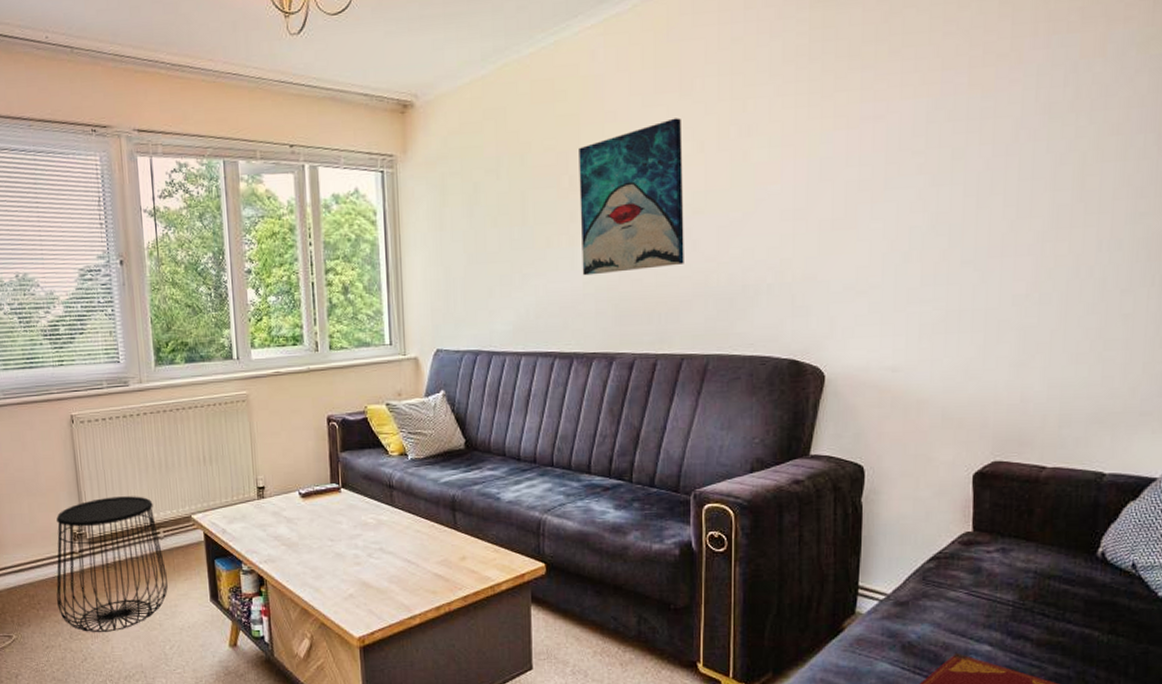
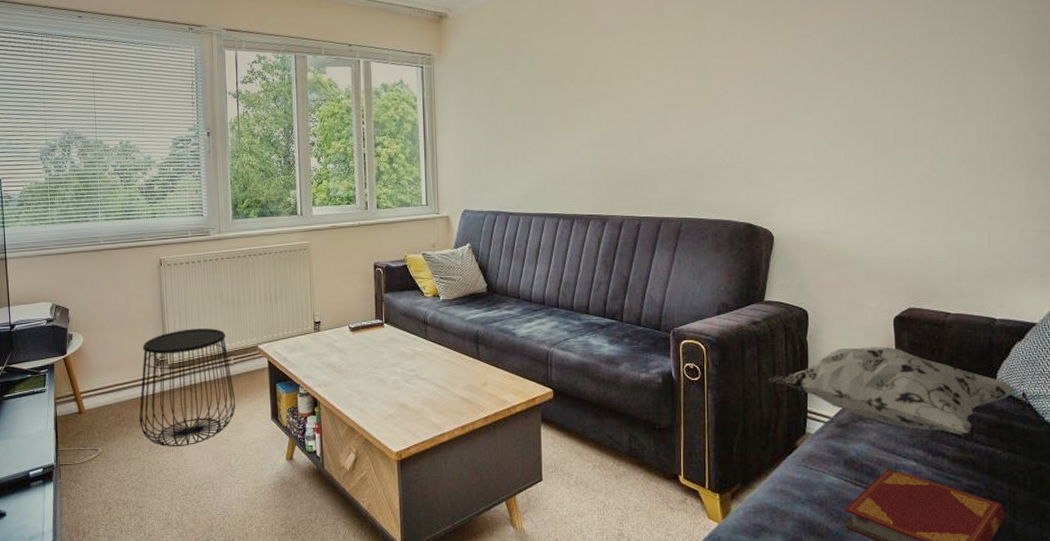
wall art: present [579,118,684,276] -> none [577,32,661,153]
decorative pillow: none [812,509,1126,614] -> present [769,347,1017,435]

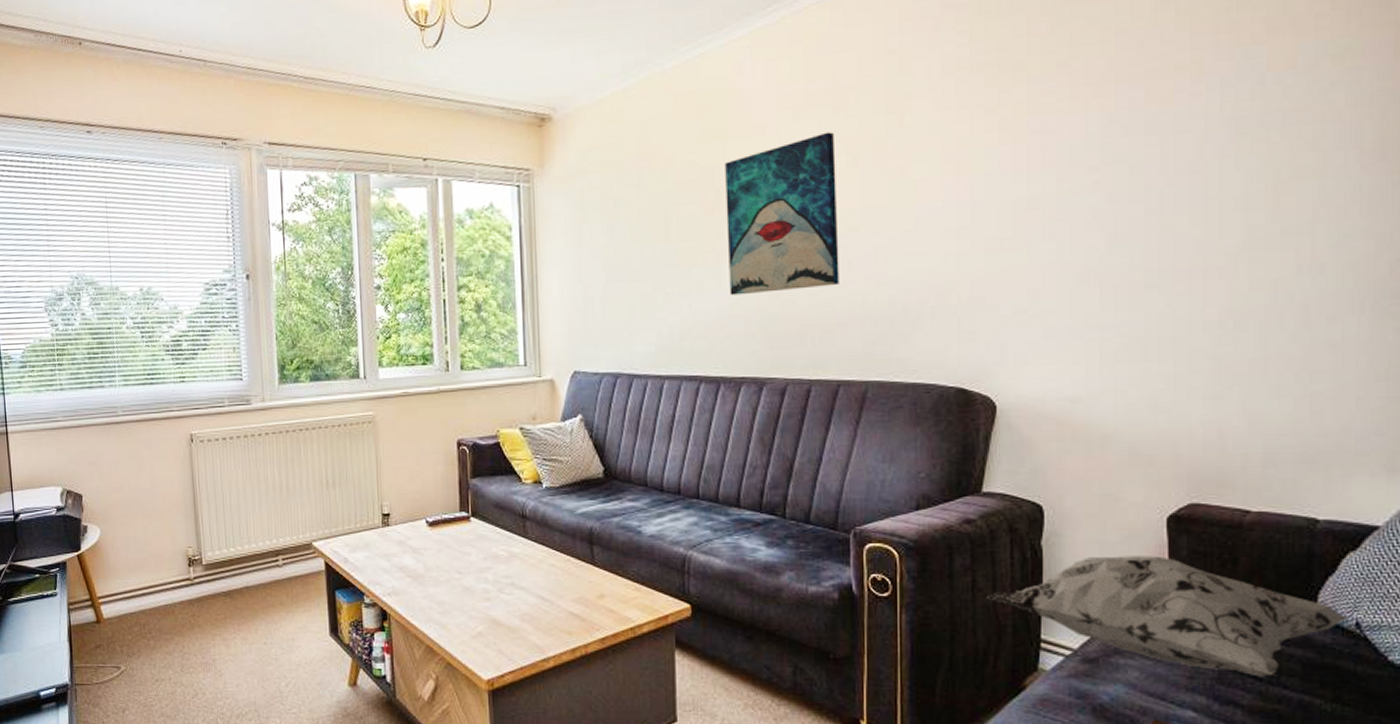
side table: present [139,328,235,446] -> none [168,520,285,666]
wall art: none [577,32,661,153] -> present [725,132,839,296]

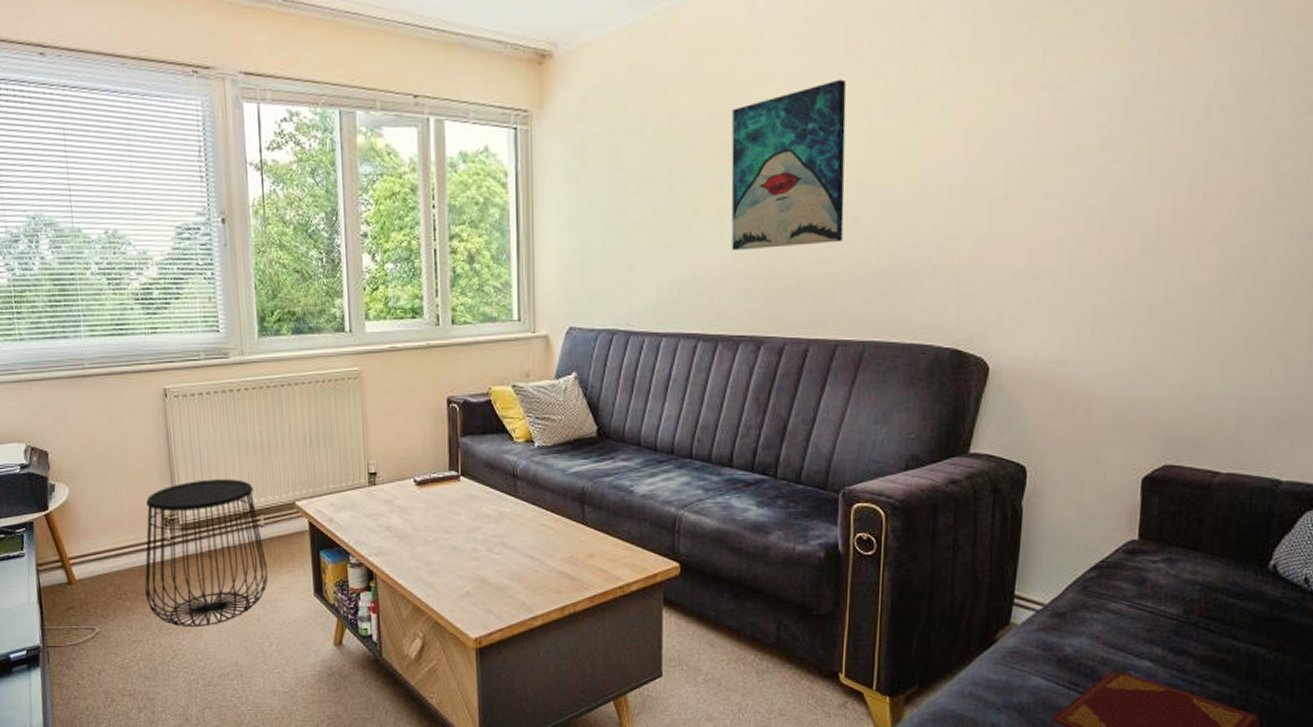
side table: none [168,520,285,666] -> present [145,479,268,627]
decorative pillow: present [987,556,1348,677] -> none [967,515,1298,629]

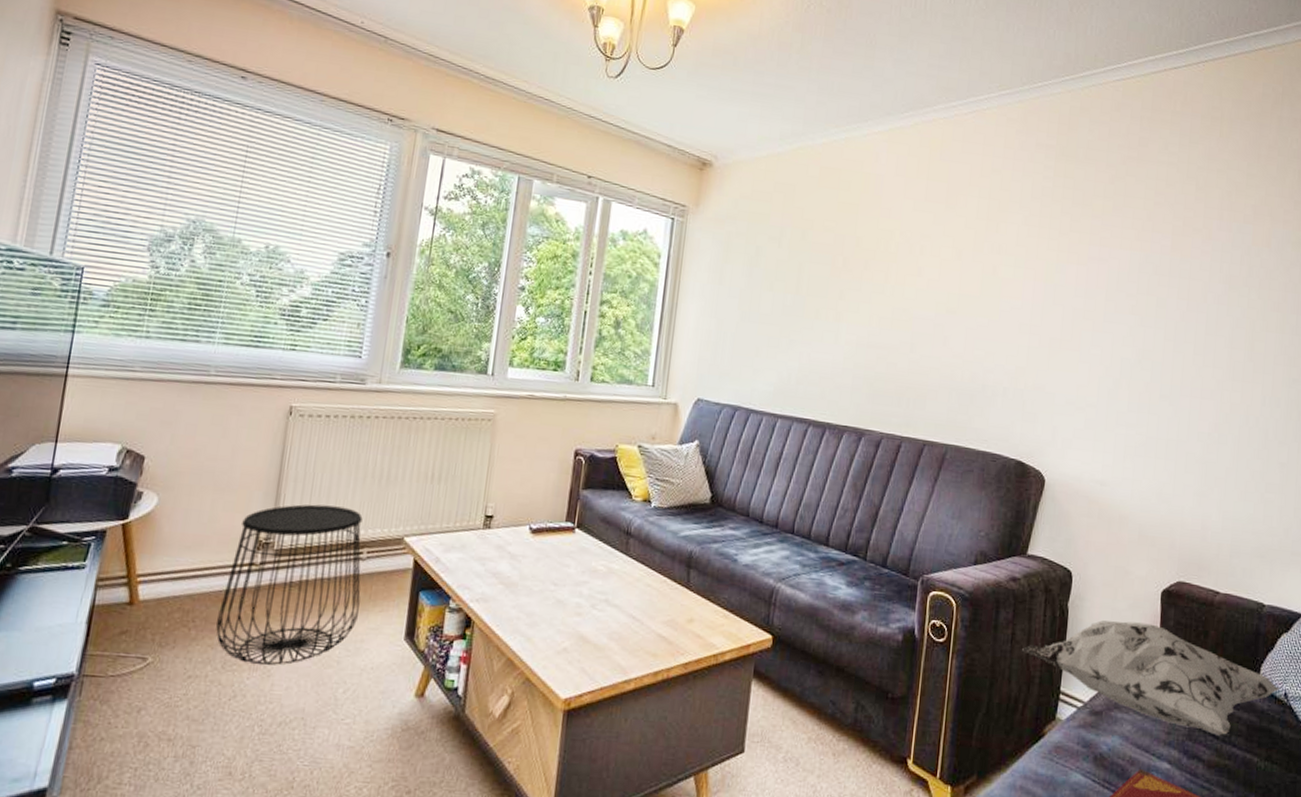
wall art: present [731,79,847,251] -> none [844,225,945,357]
decorative pillow: none [967,515,1298,629] -> present [1022,620,1280,736]

